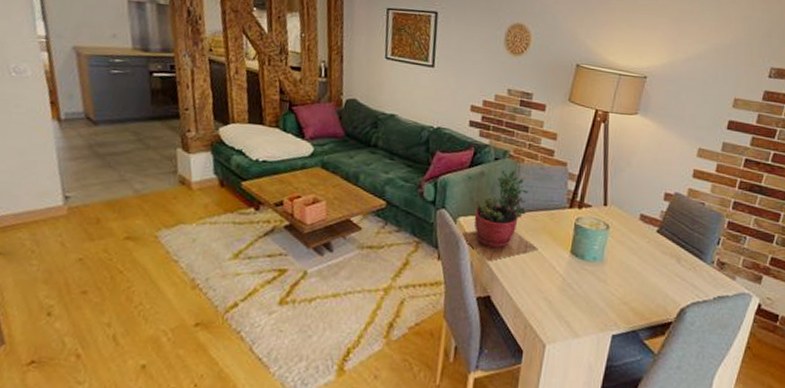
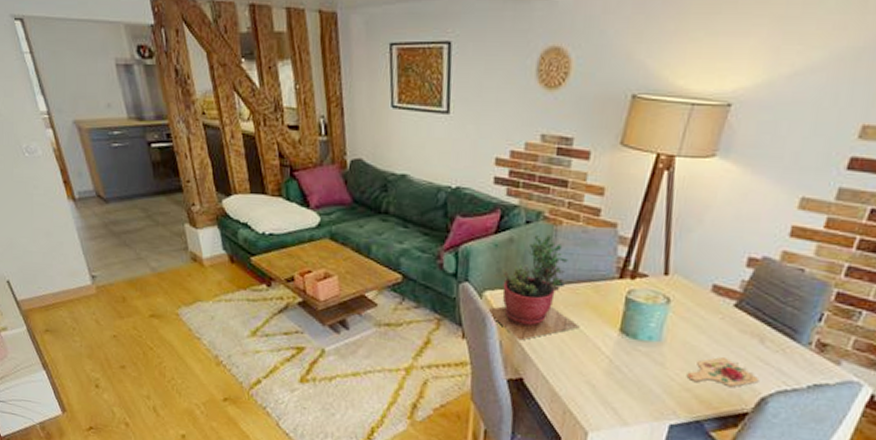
cutting board: none [624,275,679,300] -> present [686,357,760,387]

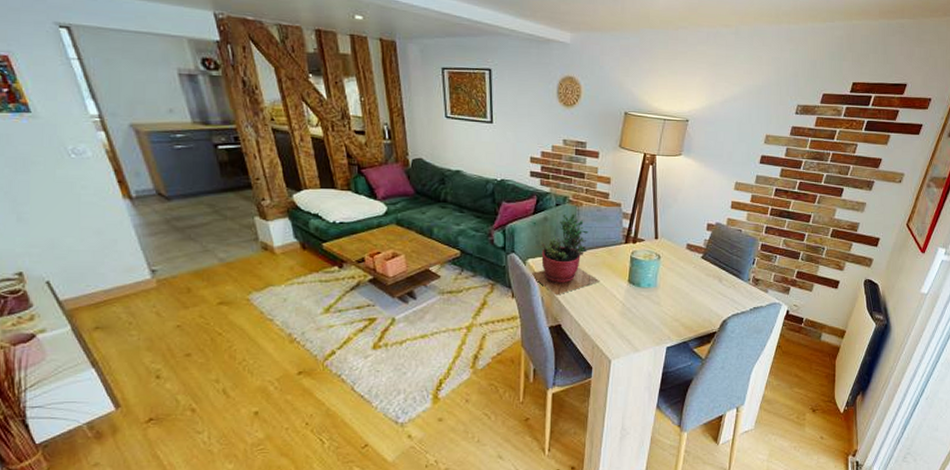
cutting board: present [686,357,760,387] -> none [675,295,721,314]

